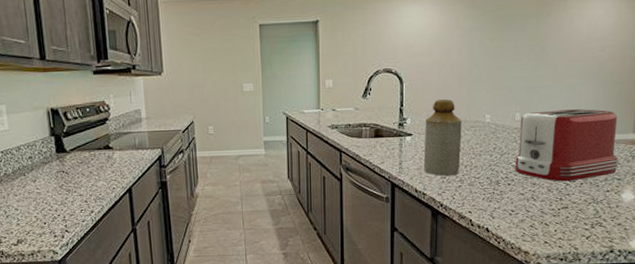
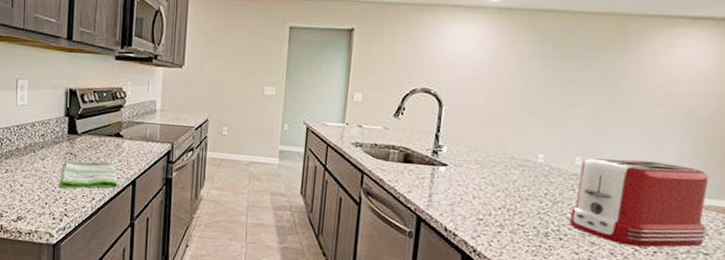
dish towel: none [54,174,115,207] -> present [58,160,119,189]
bottle: present [424,99,462,177] -> none [457,129,509,219]

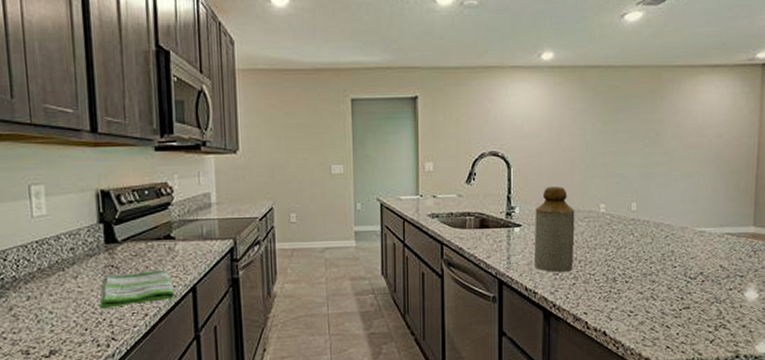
bottle: none [457,129,509,219] -> present [535,186,575,273]
toaster: present [568,158,709,248] -> none [631,199,741,279]

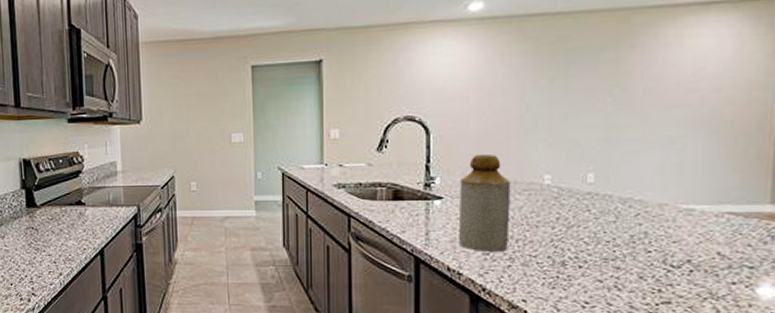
dish towel: present [100,269,176,310] -> none [22,233,86,267]

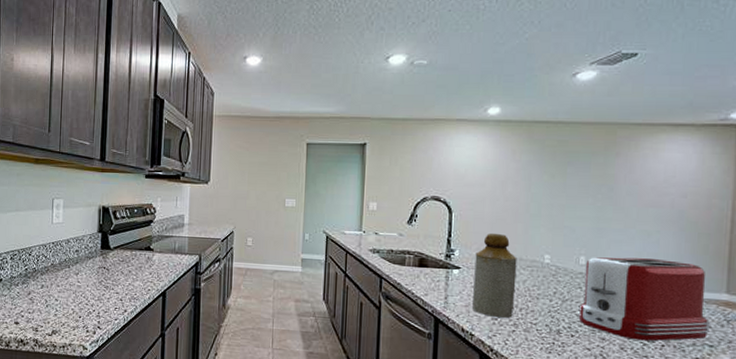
toaster: none [587,170,750,267] -> present [578,257,710,342]

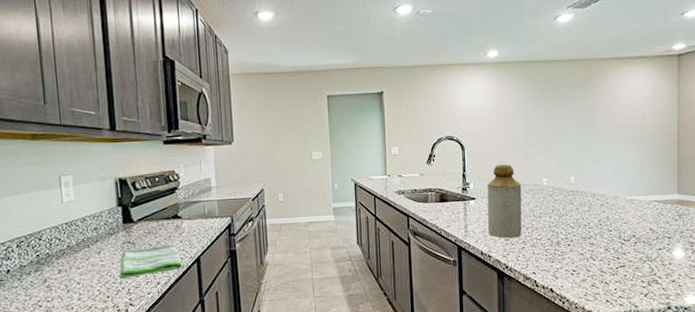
dish towel: none [92,274,150,302] -> present [119,244,183,280]
toaster: present [578,257,710,342] -> none [572,172,667,241]

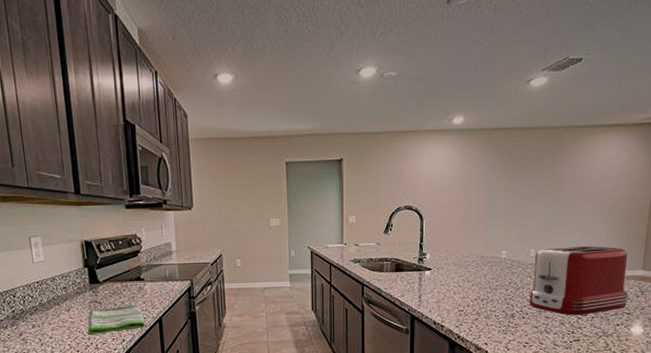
bottle: present [487,164,522,239] -> none [442,235,479,310]
toaster: none [572,172,667,241] -> present [528,246,629,316]

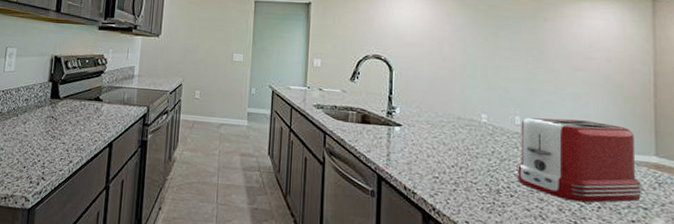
dish towel: present [87,305,146,336] -> none [38,123,96,152]

